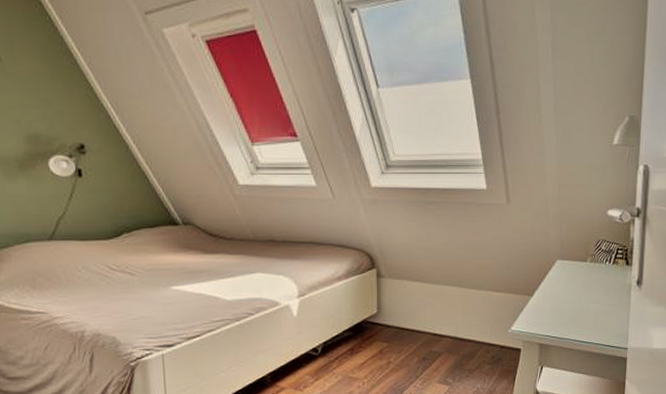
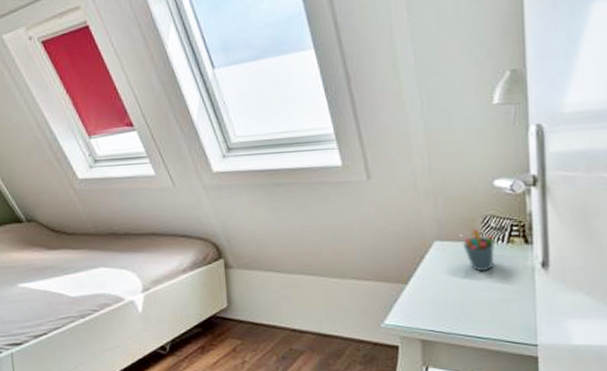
pen holder: none [577,251,604,286] -> present [460,229,496,271]

